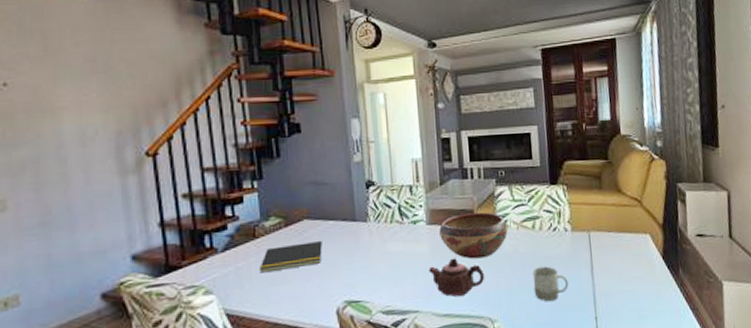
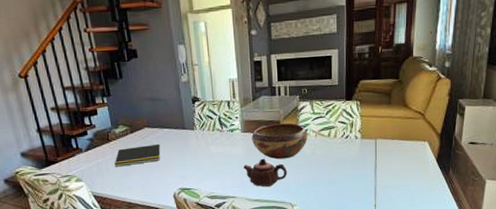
cup: present [532,266,569,302] -> none [326,166,355,193]

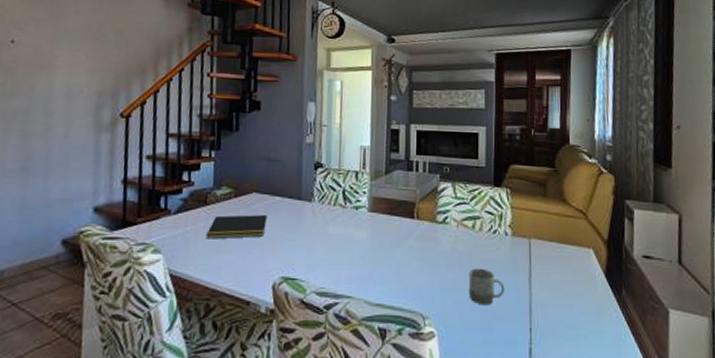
teapot: present [243,158,288,188] -> none [365,248,421,288]
decorative bowl: present [252,123,309,160] -> none [380,205,449,252]
cup: none [326,166,355,193] -> present [468,268,505,306]

